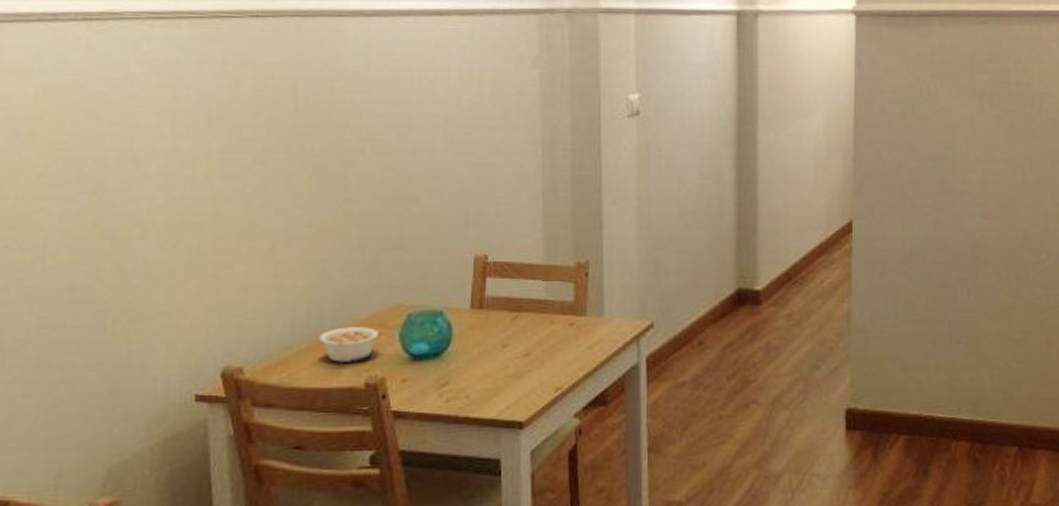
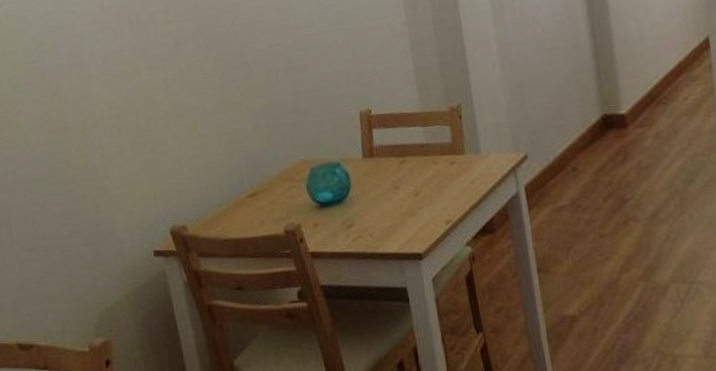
legume: present [319,327,378,362] -> none [242,182,289,215]

